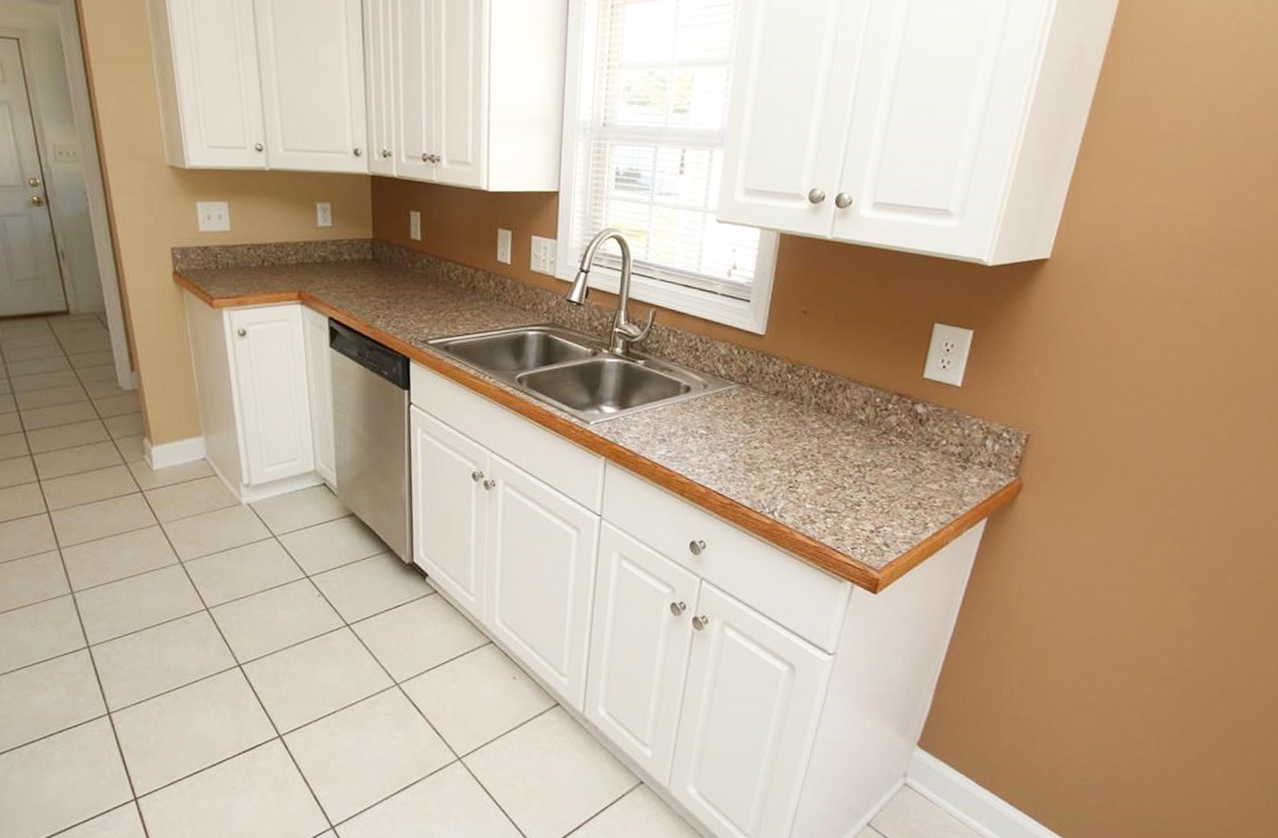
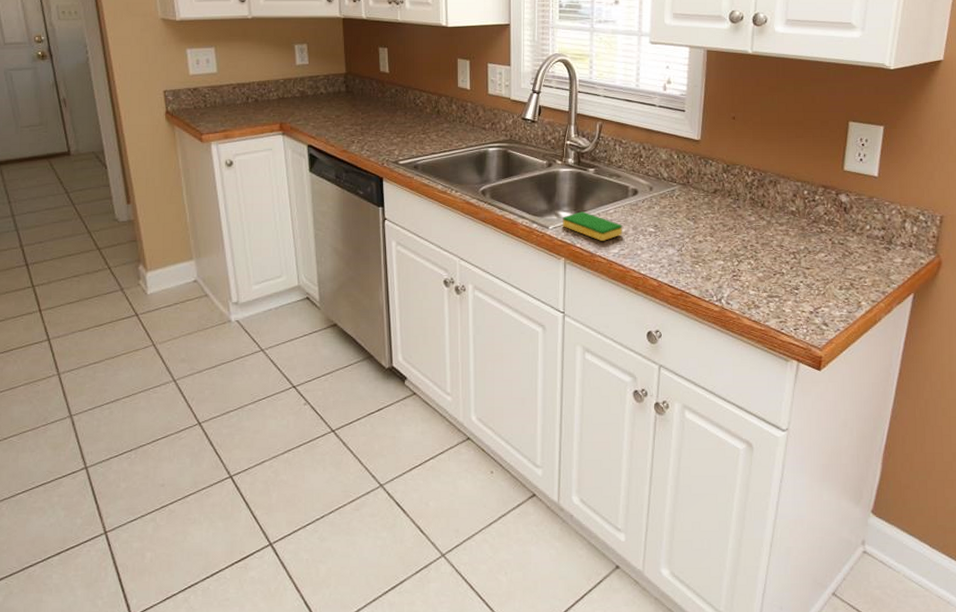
dish sponge: none [605,407,671,441] -> present [563,211,623,241]

